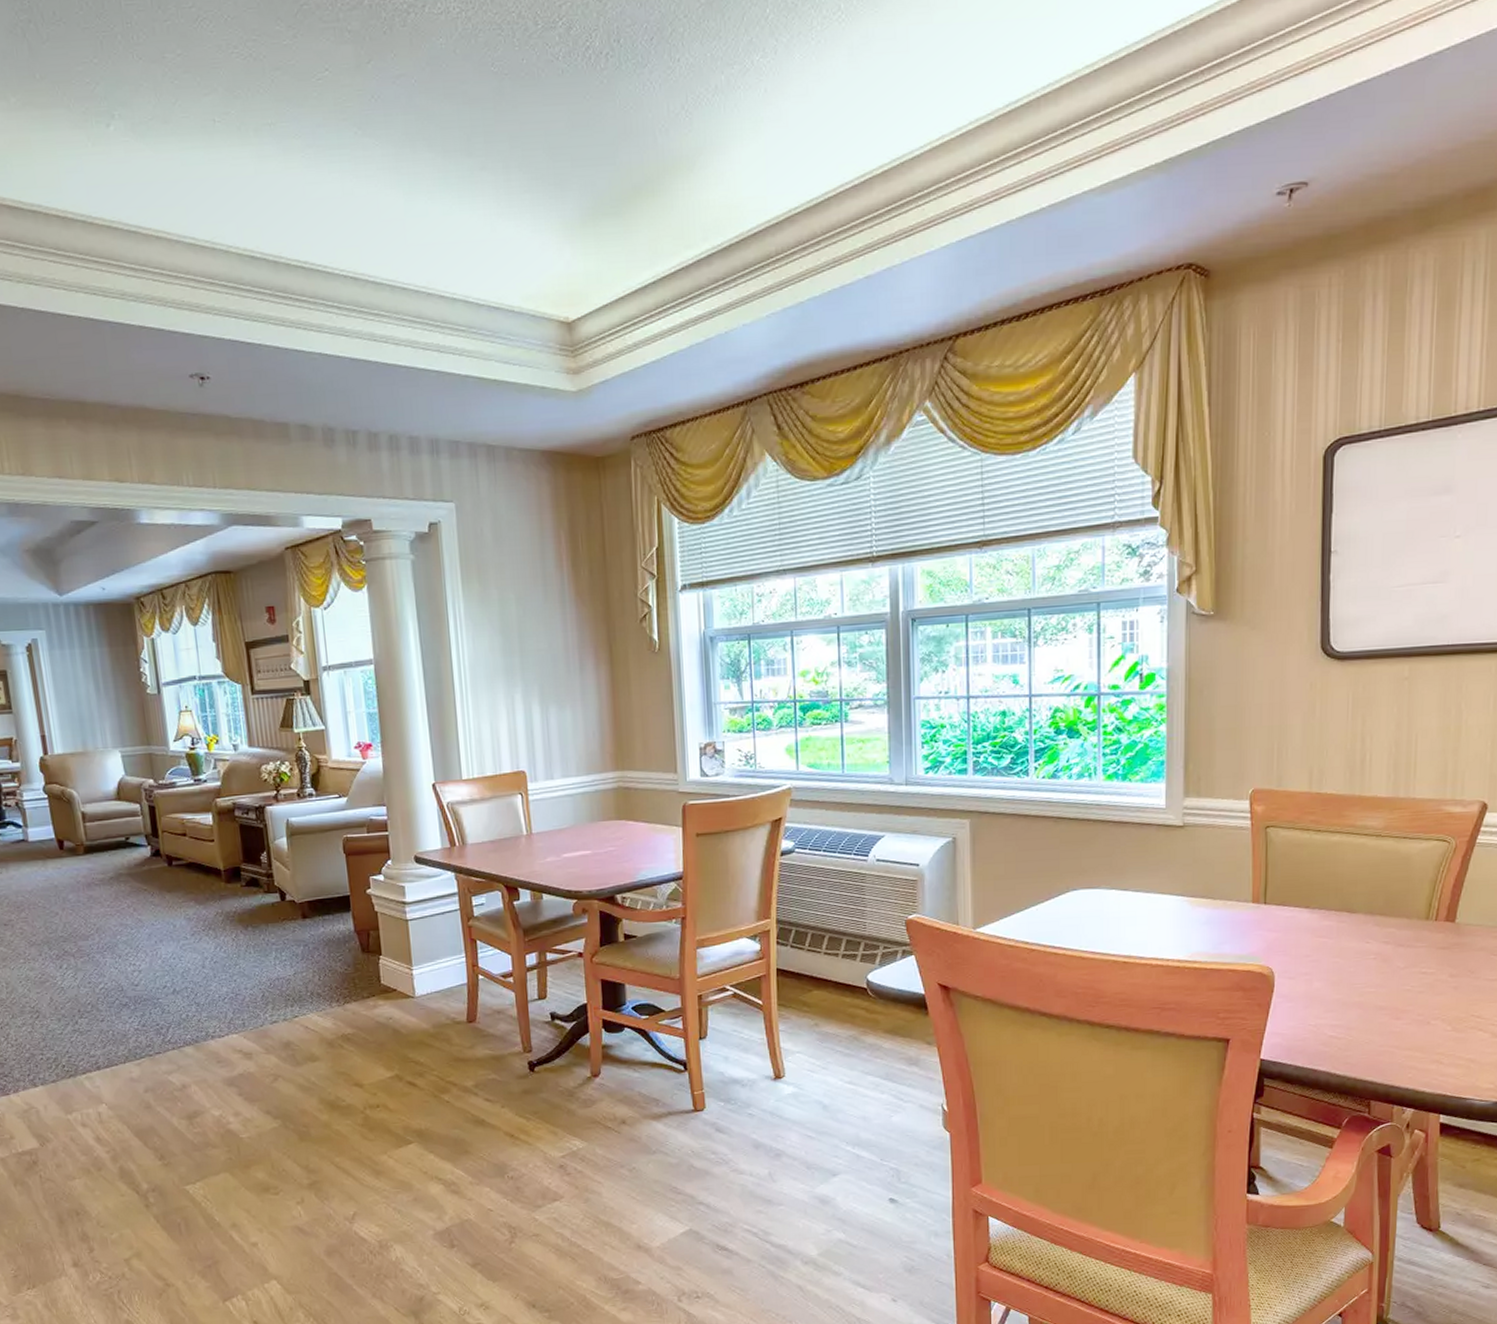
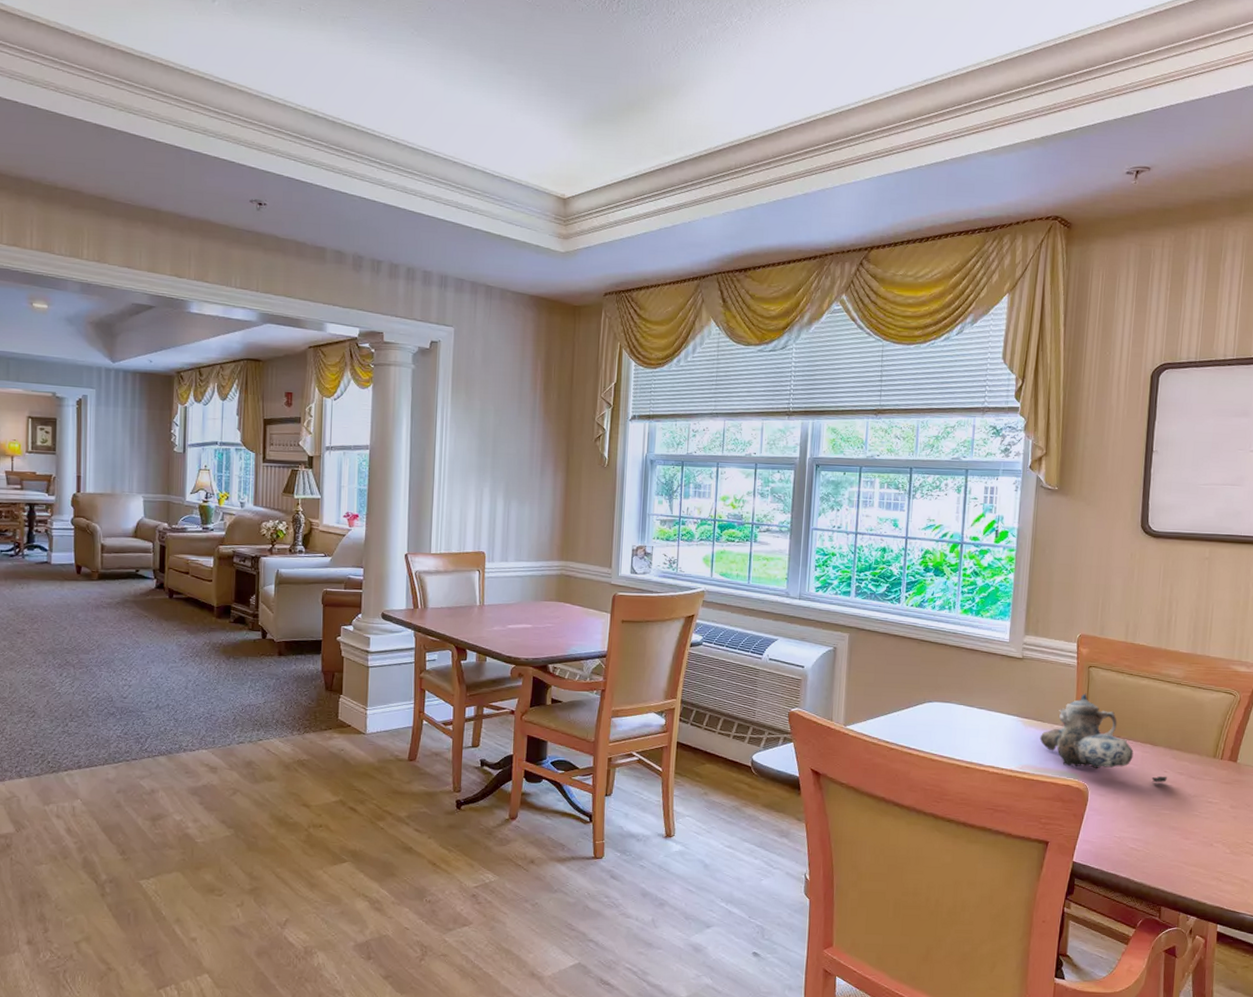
teapot: none [1211,859,1370,956] -> present [1039,693,1167,782]

